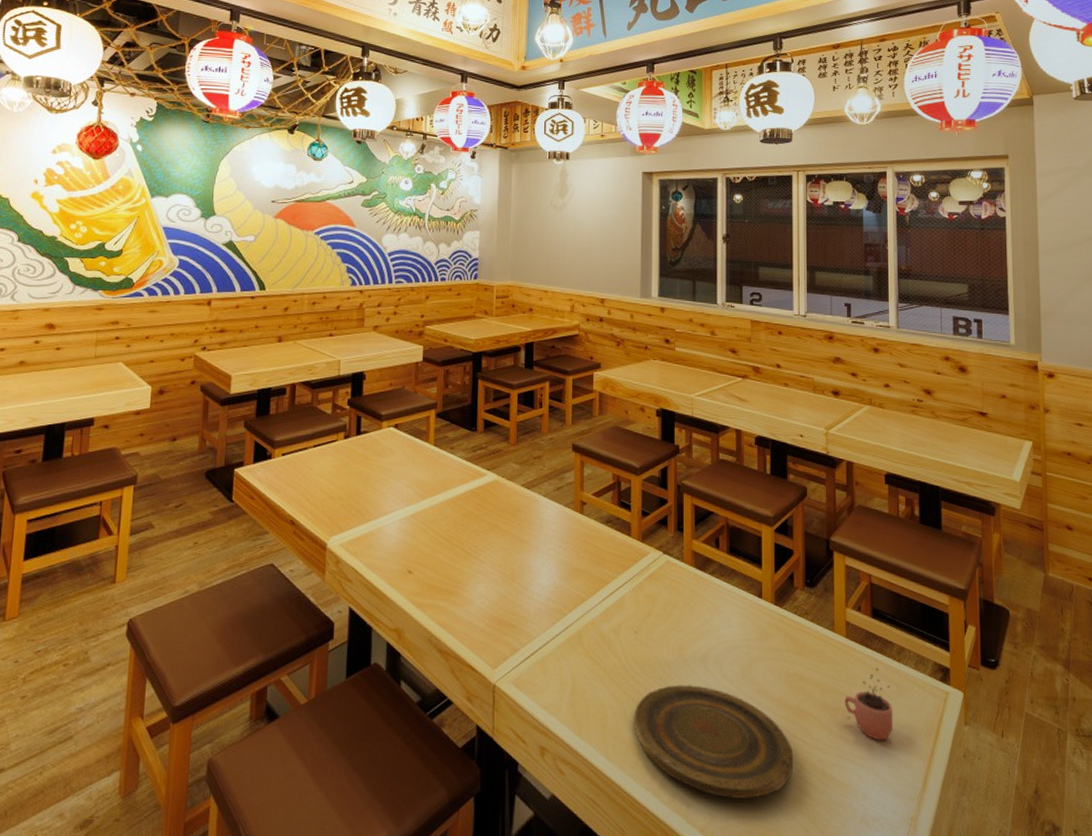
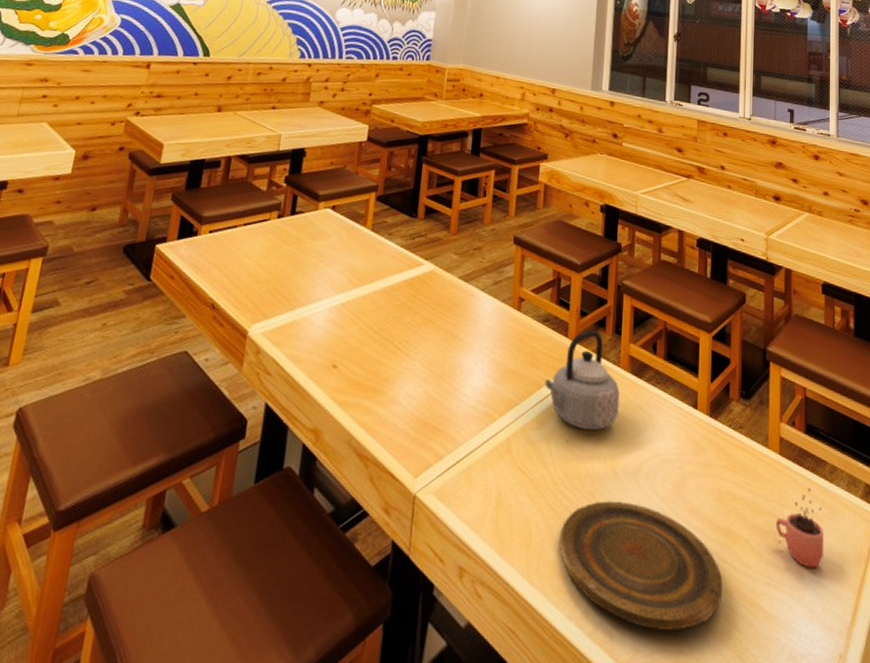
teapot: none [611,528,684,621] -> present [545,329,620,430]

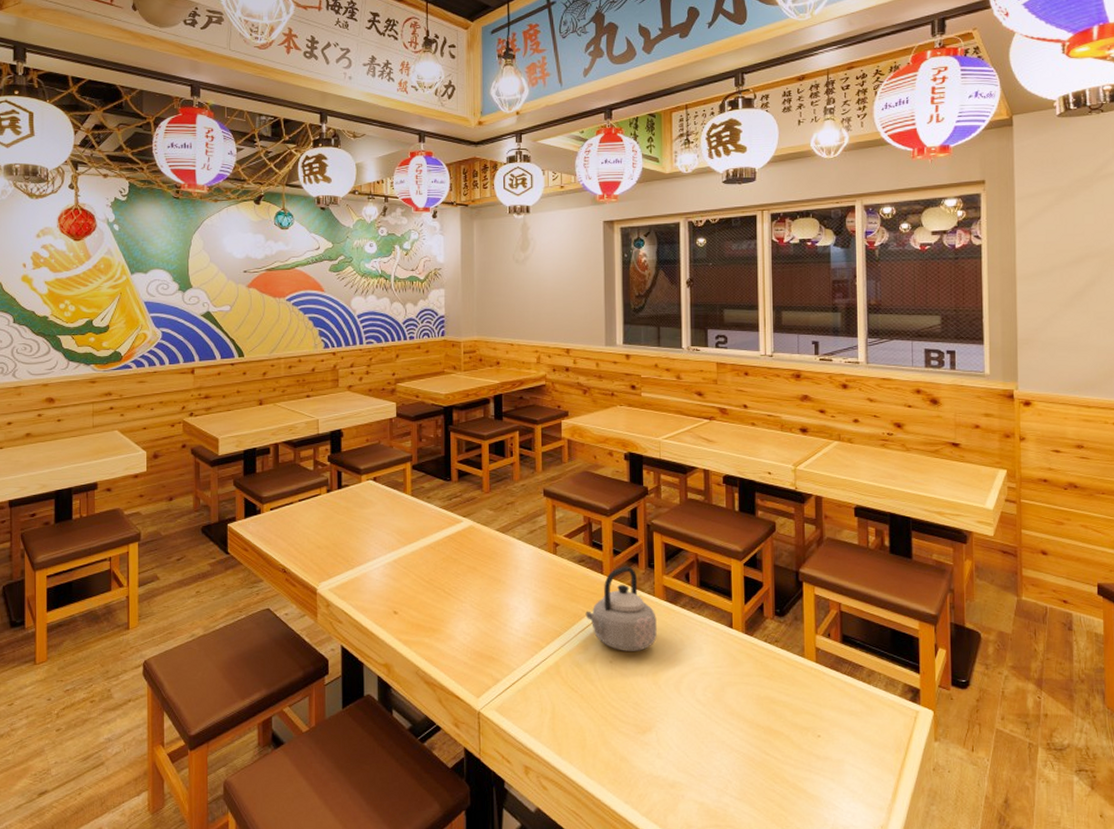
plate: present [559,501,723,630] -> none [612,709,766,810]
cocoa: present [776,488,824,568] -> none [815,690,864,757]

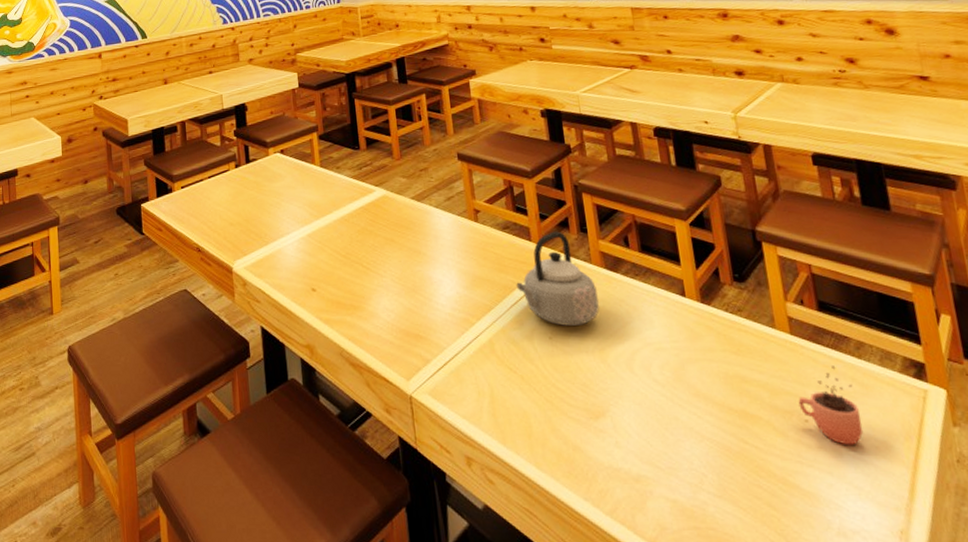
cocoa: none [815,690,864,757] -> present [798,366,864,445]

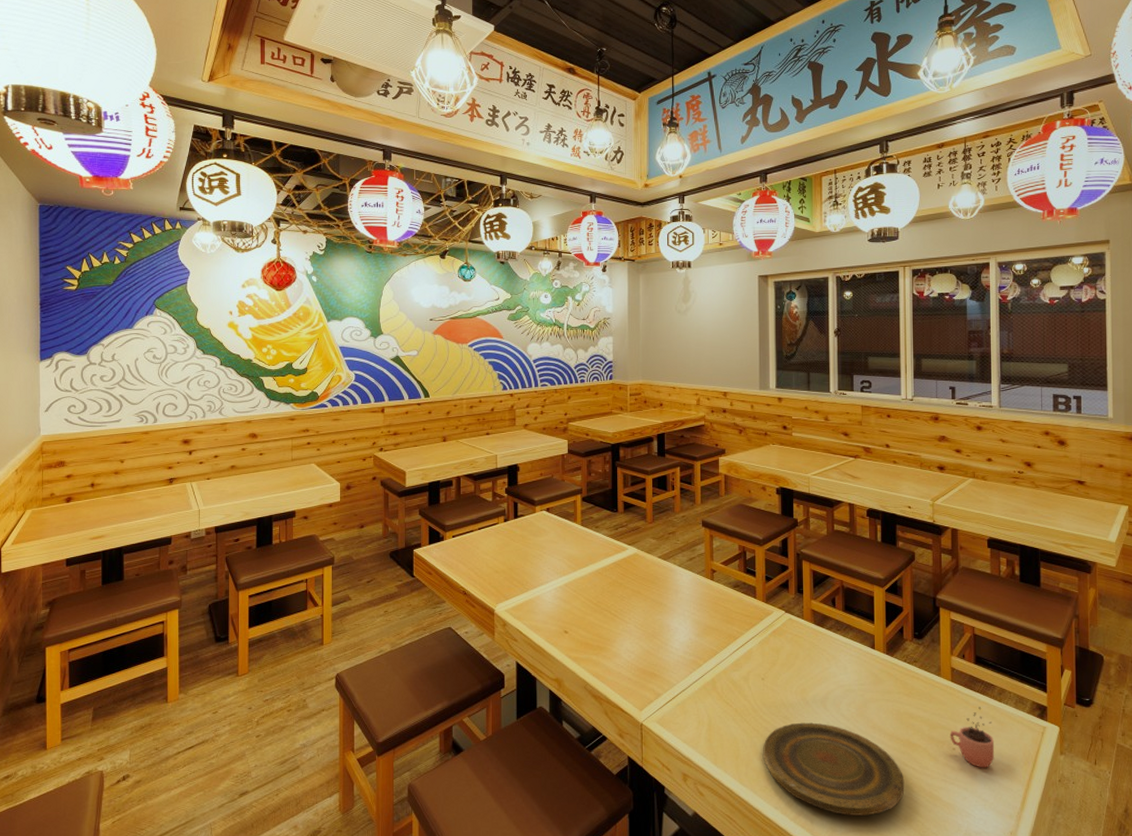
teapot: present [516,231,600,326] -> none [740,591,805,669]
plate: none [560,390,749,509] -> present [763,722,905,816]

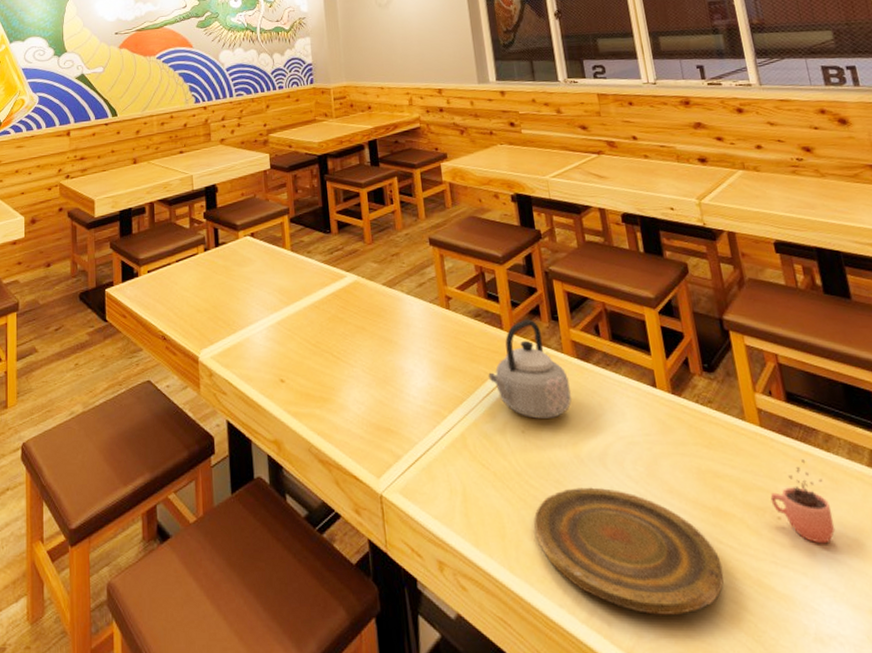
teapot: none [740,591,805,669] -> present [488,319,572,419]

